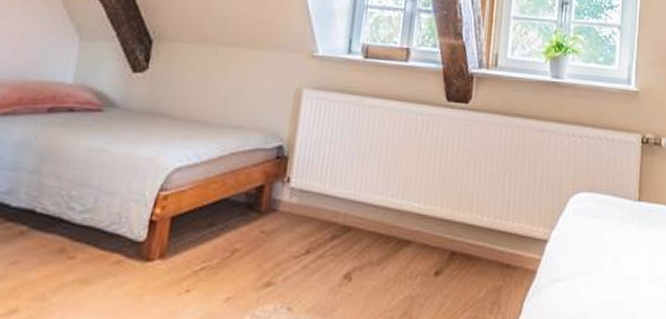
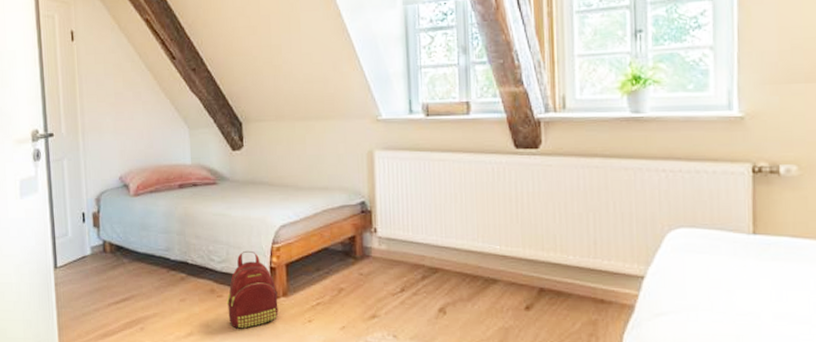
backpack: none [76,198,153,304] -> present [226,250,279,330]

